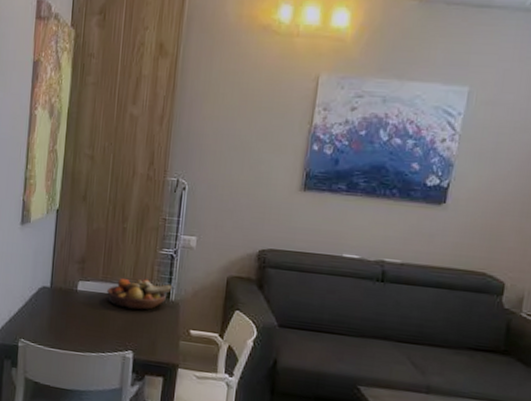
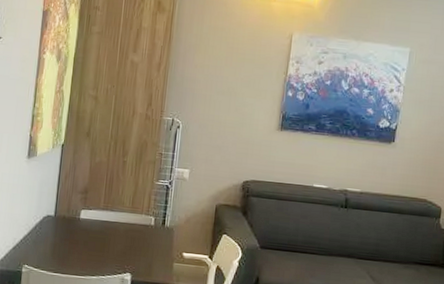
fruit bowl: present [107,279,173,310] -> none [108,207,168,236]

